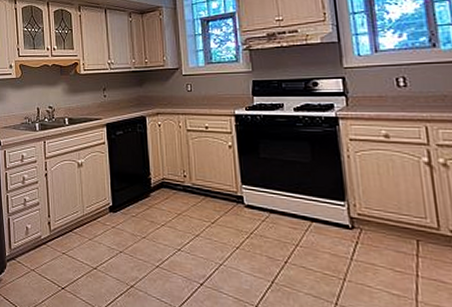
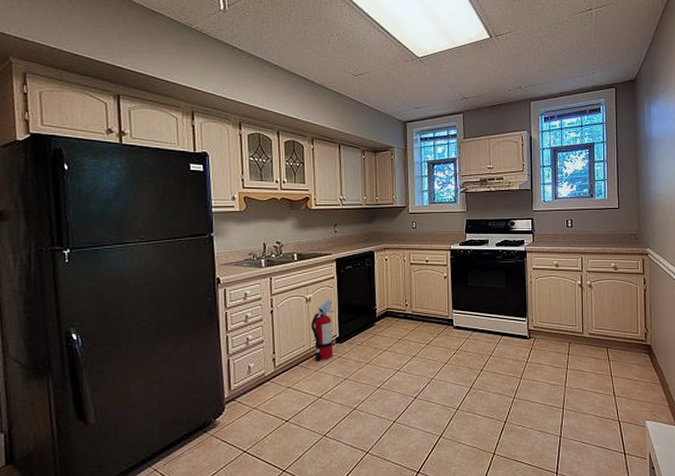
fire extinguisher: none [84,165,107,230] -> present [311,299,334,362]

